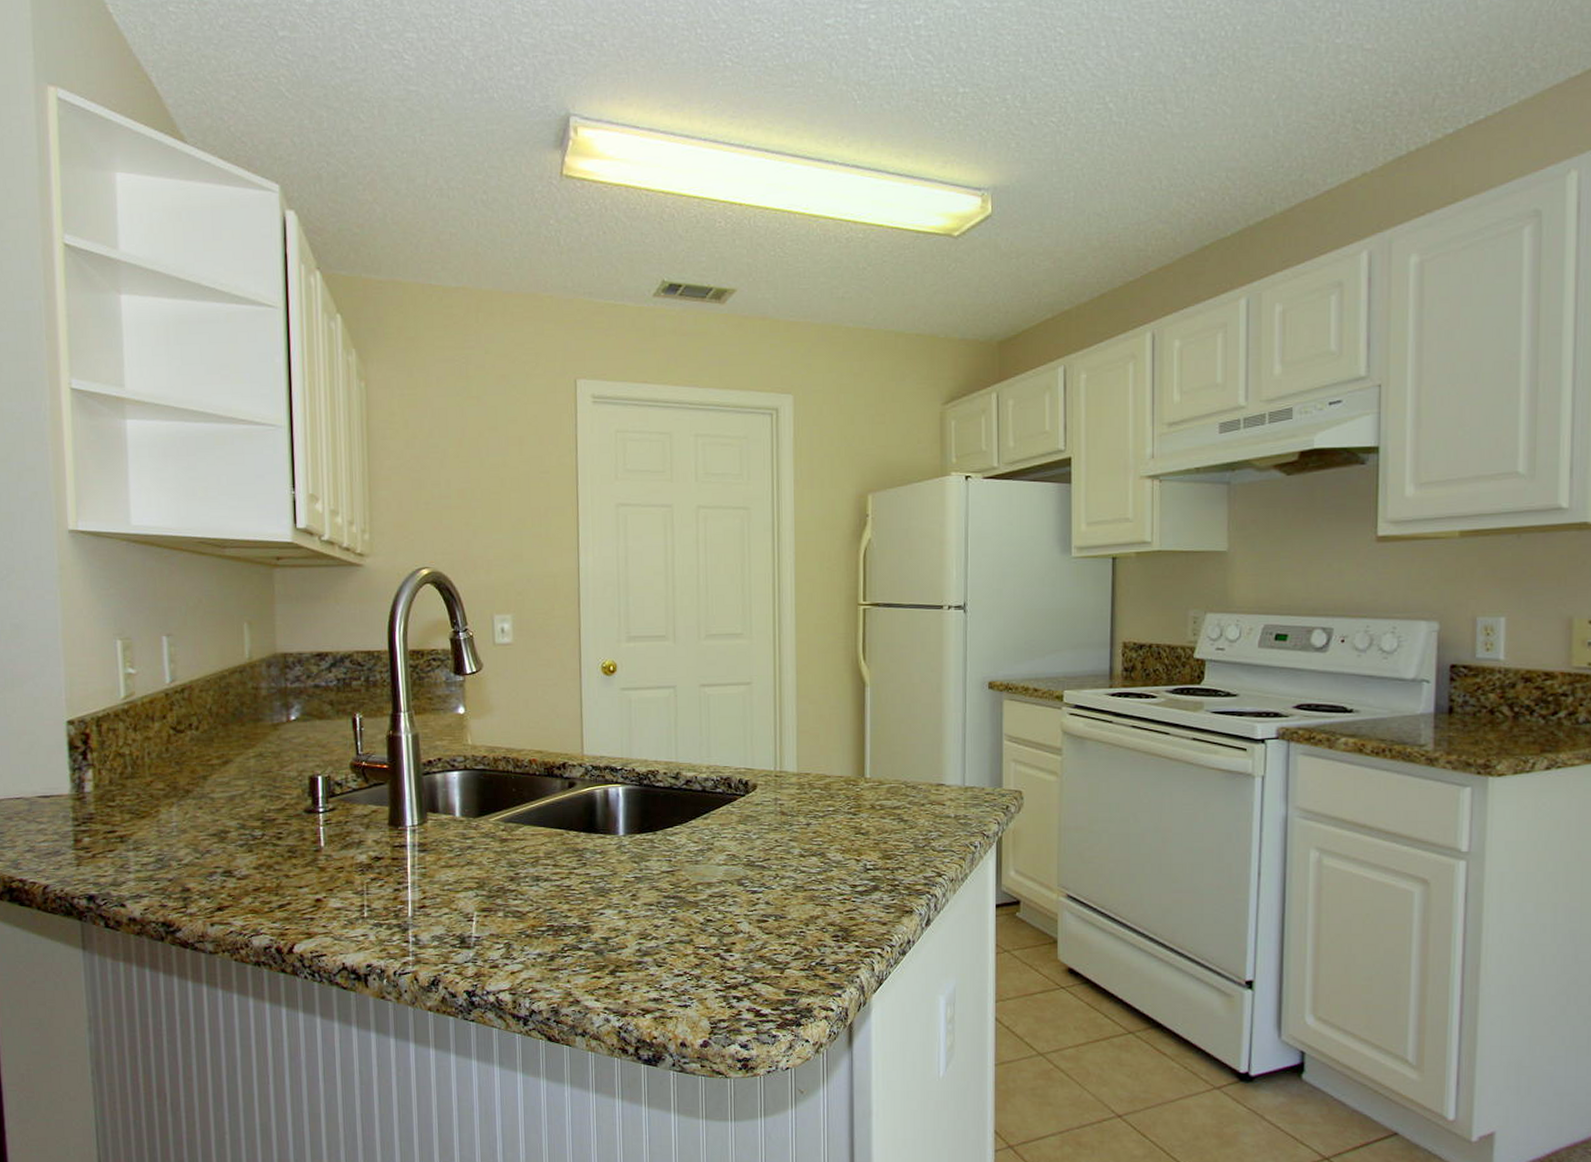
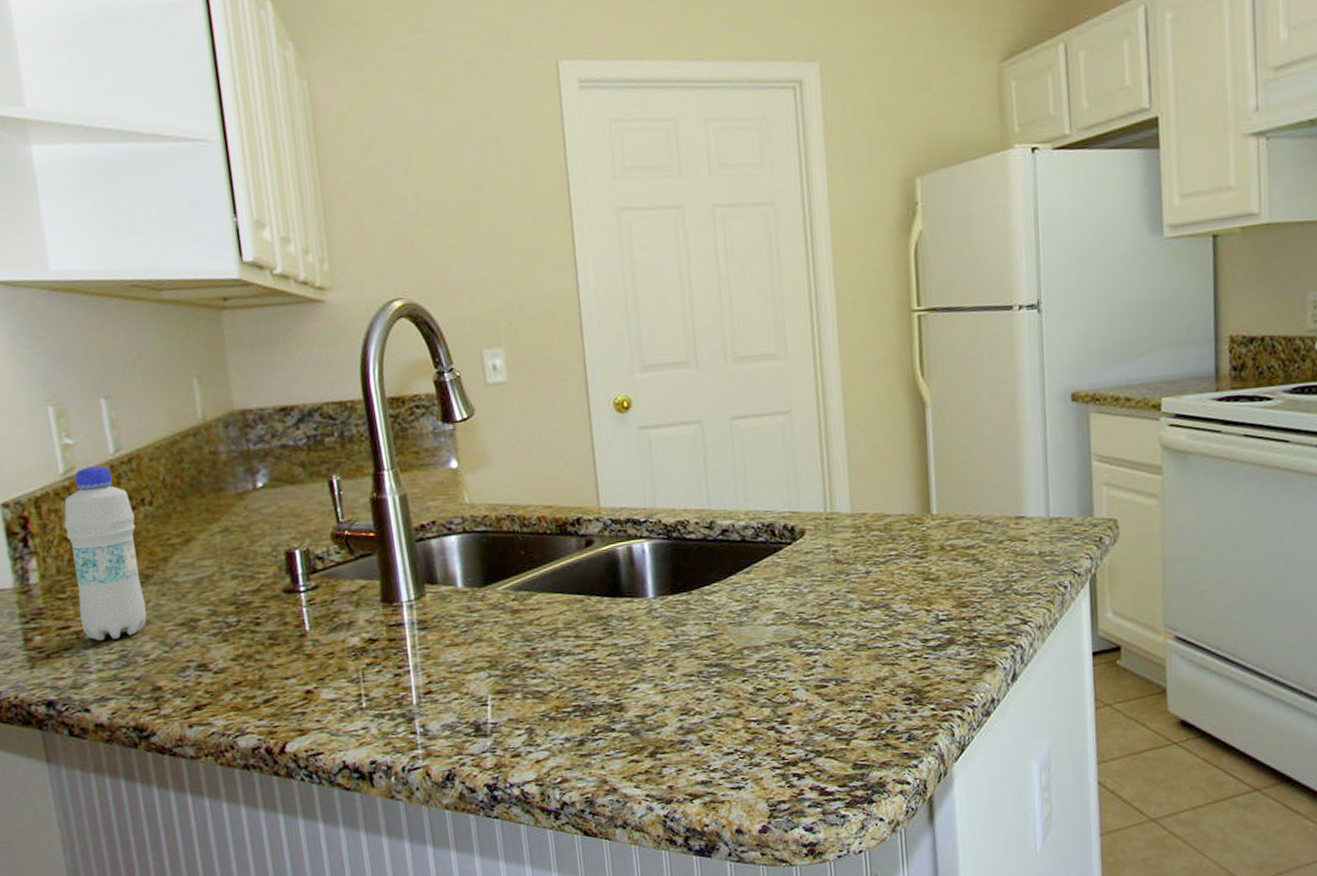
bottle: none [120,694,184,844] -> present [64,466,147,640]

